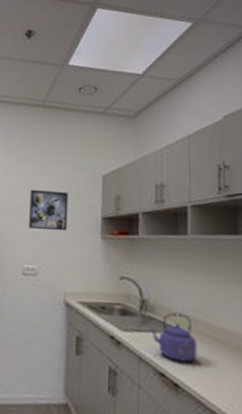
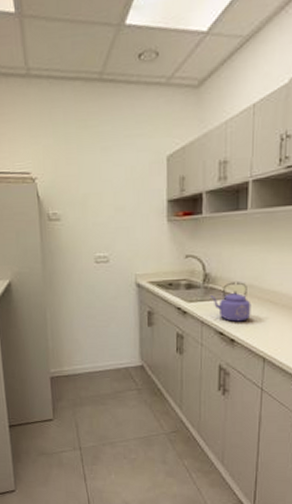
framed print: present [29,189,68,231] -> none [95,176,135,218]

